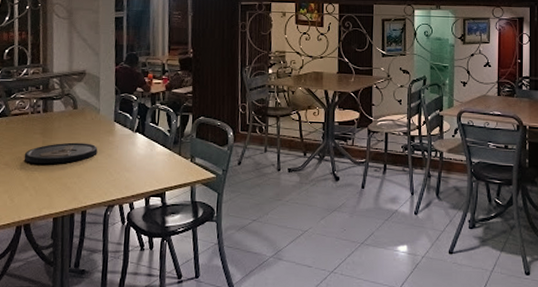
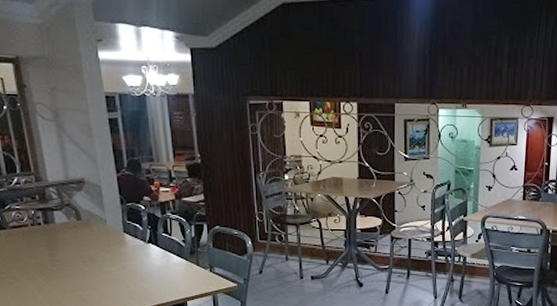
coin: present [24,142,98,165] -> none [31,254,110,278]

